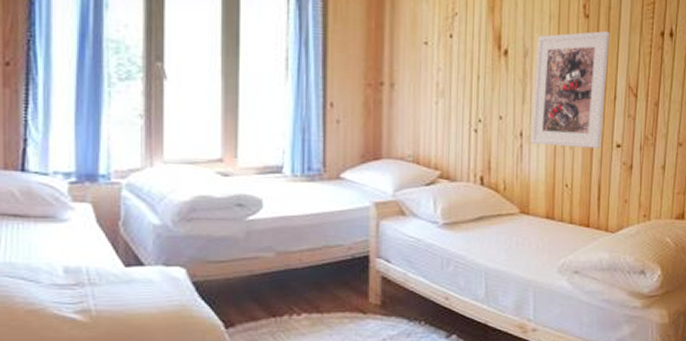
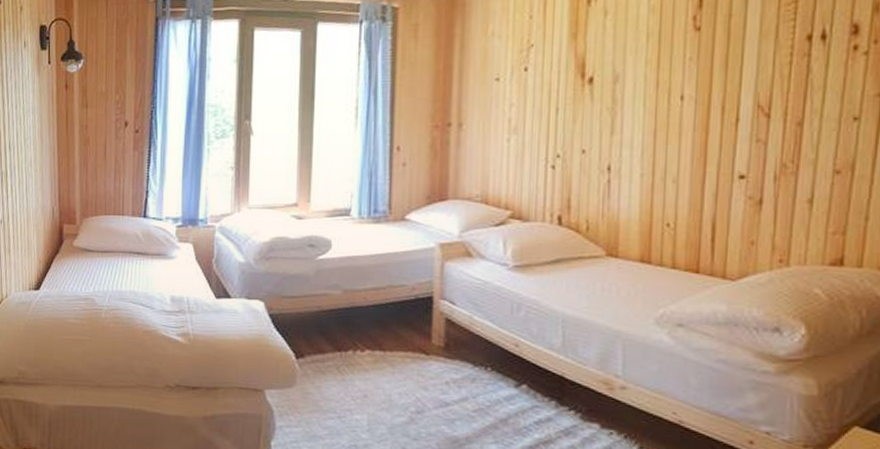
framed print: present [530,31,610,148] -> none [620,43,731,181]

